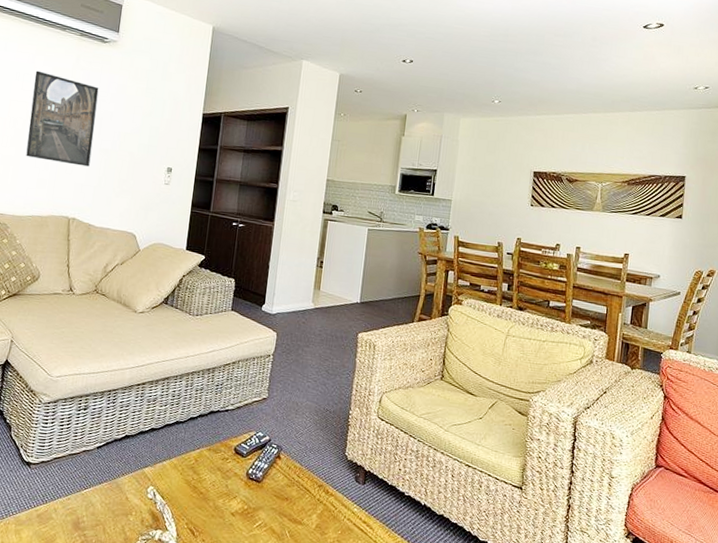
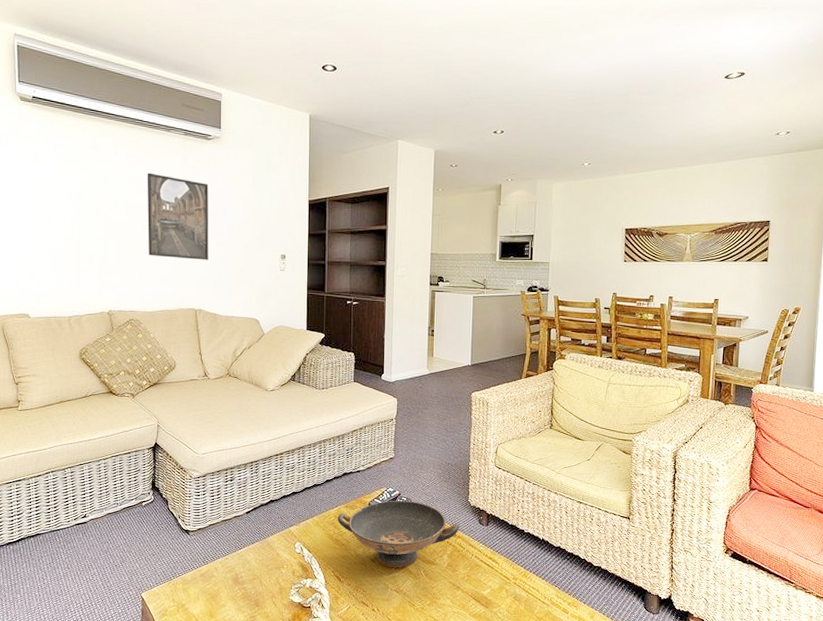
decorative bowl: none [198,446,333,525] -> present [337,500,459,567]

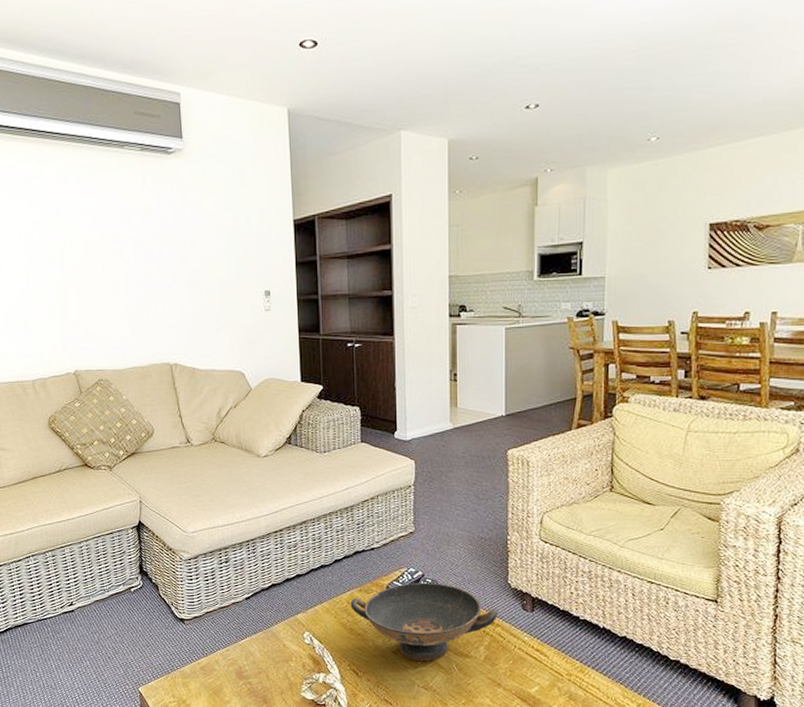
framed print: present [147,173,209,260] -> none [102,201,181,304]

